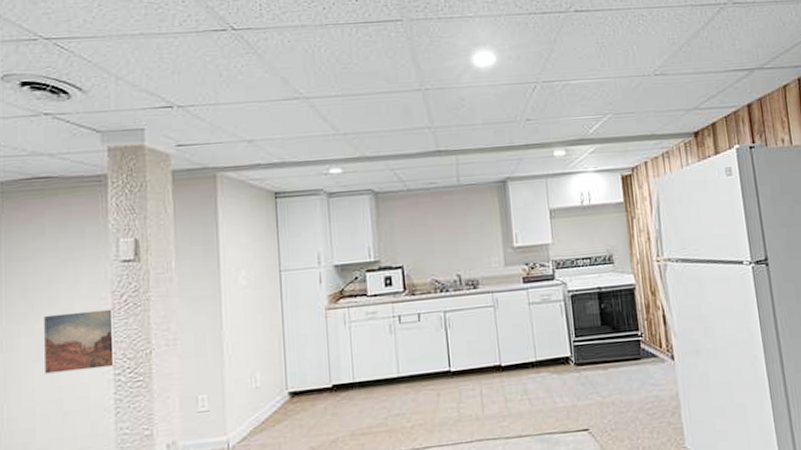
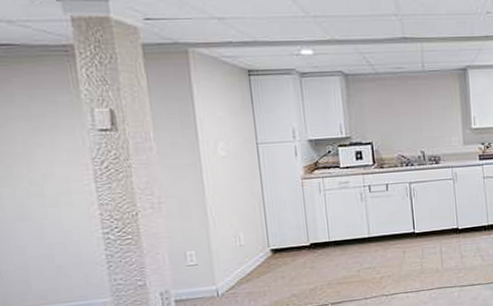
wall art: present [44,308,116,374] -> none [25,174,104,233]

